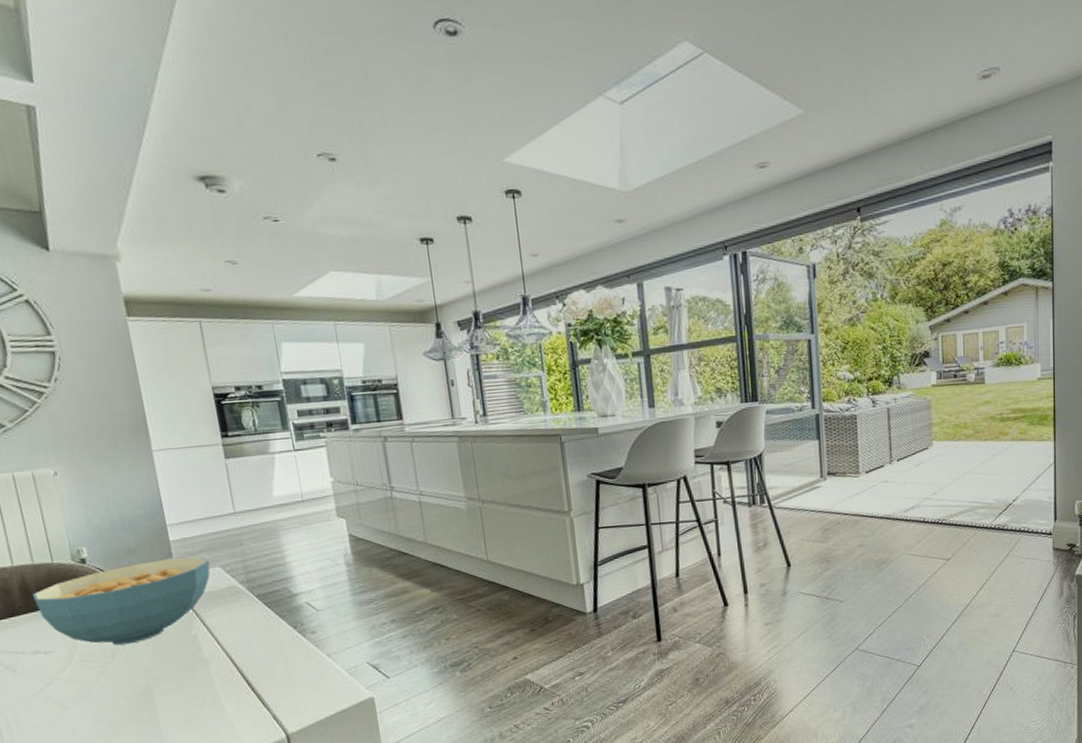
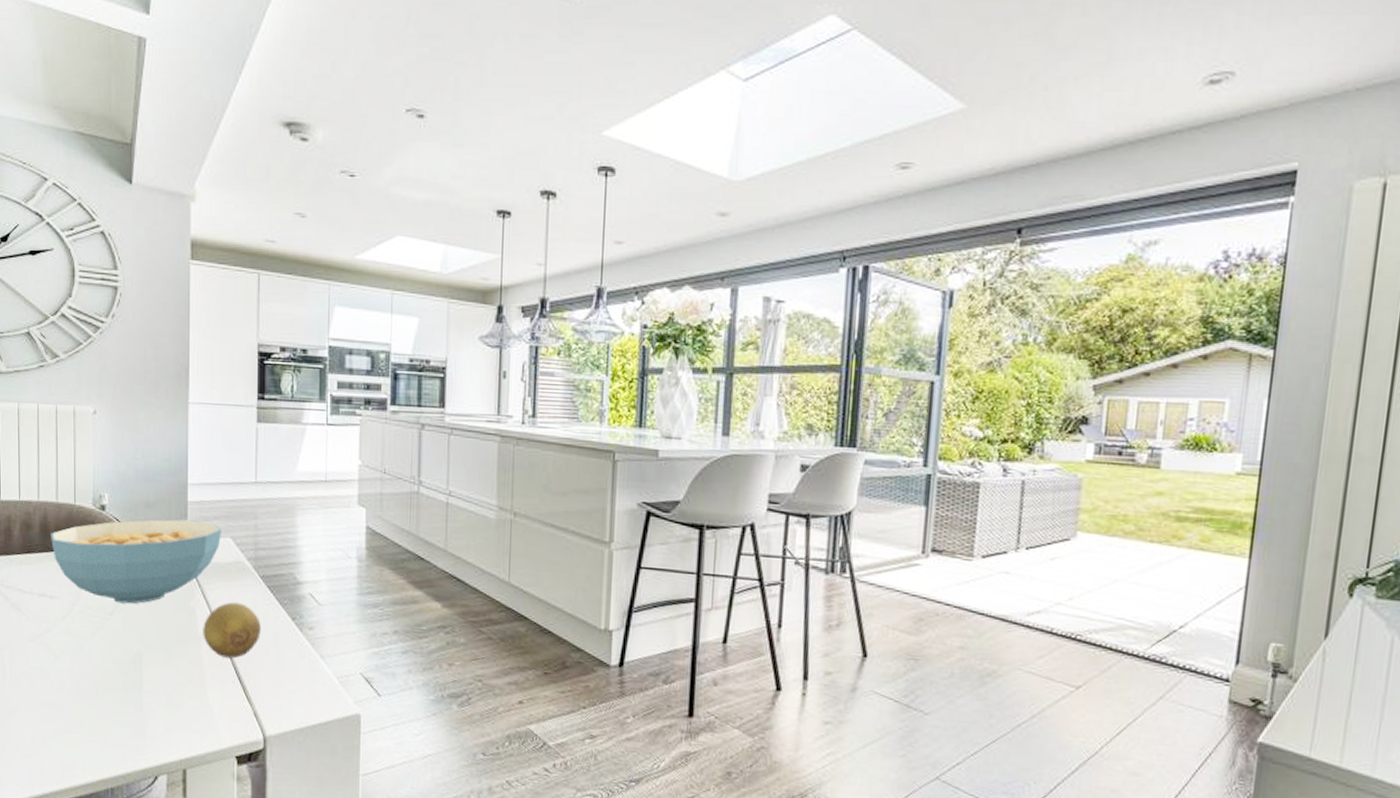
fruit: none [207,622,266,674] -> present [203,602,261,659]

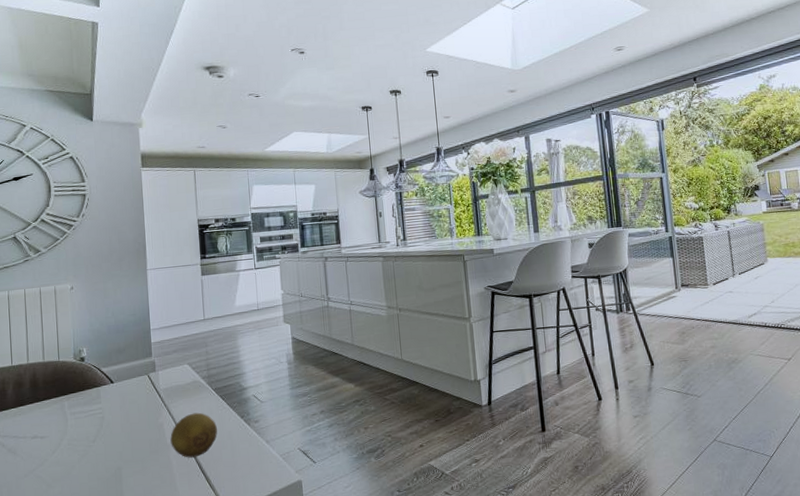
cereal bowl: present [51,519,222,604] -> none [40,356,181,432]

